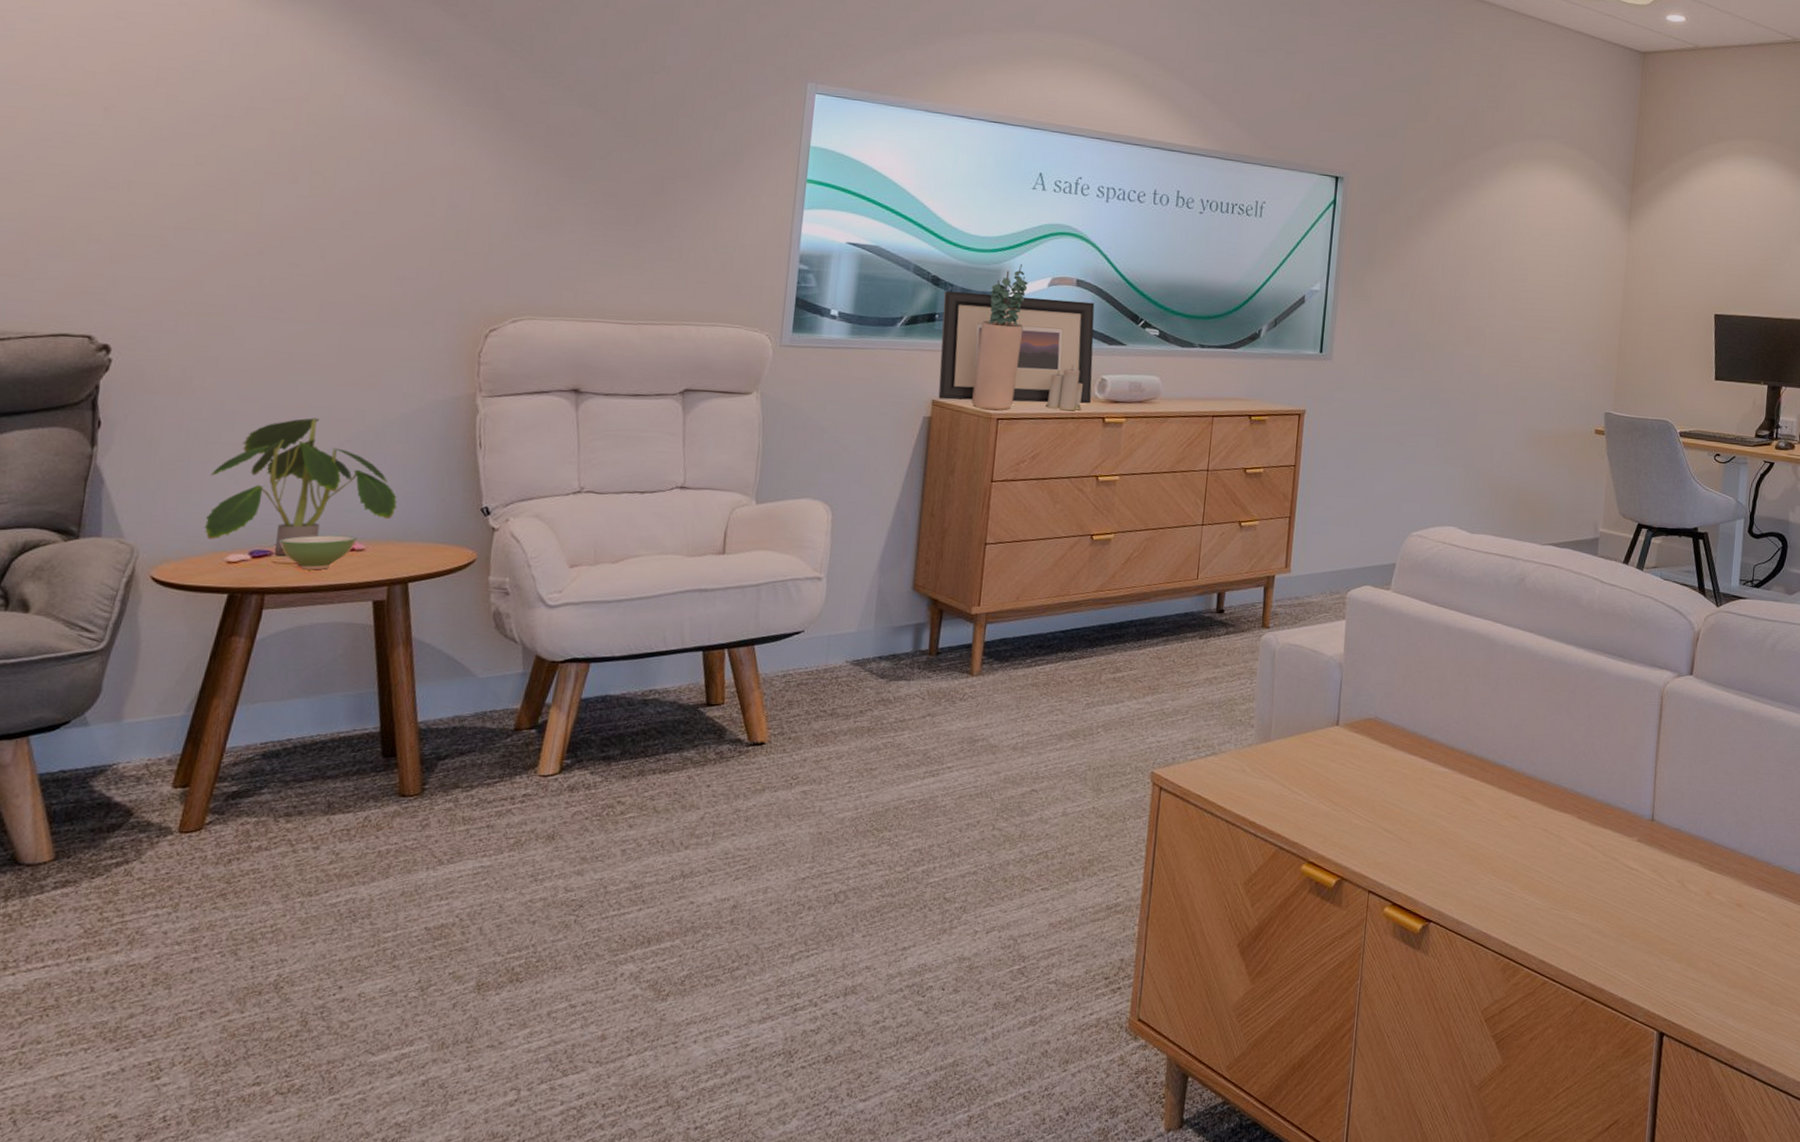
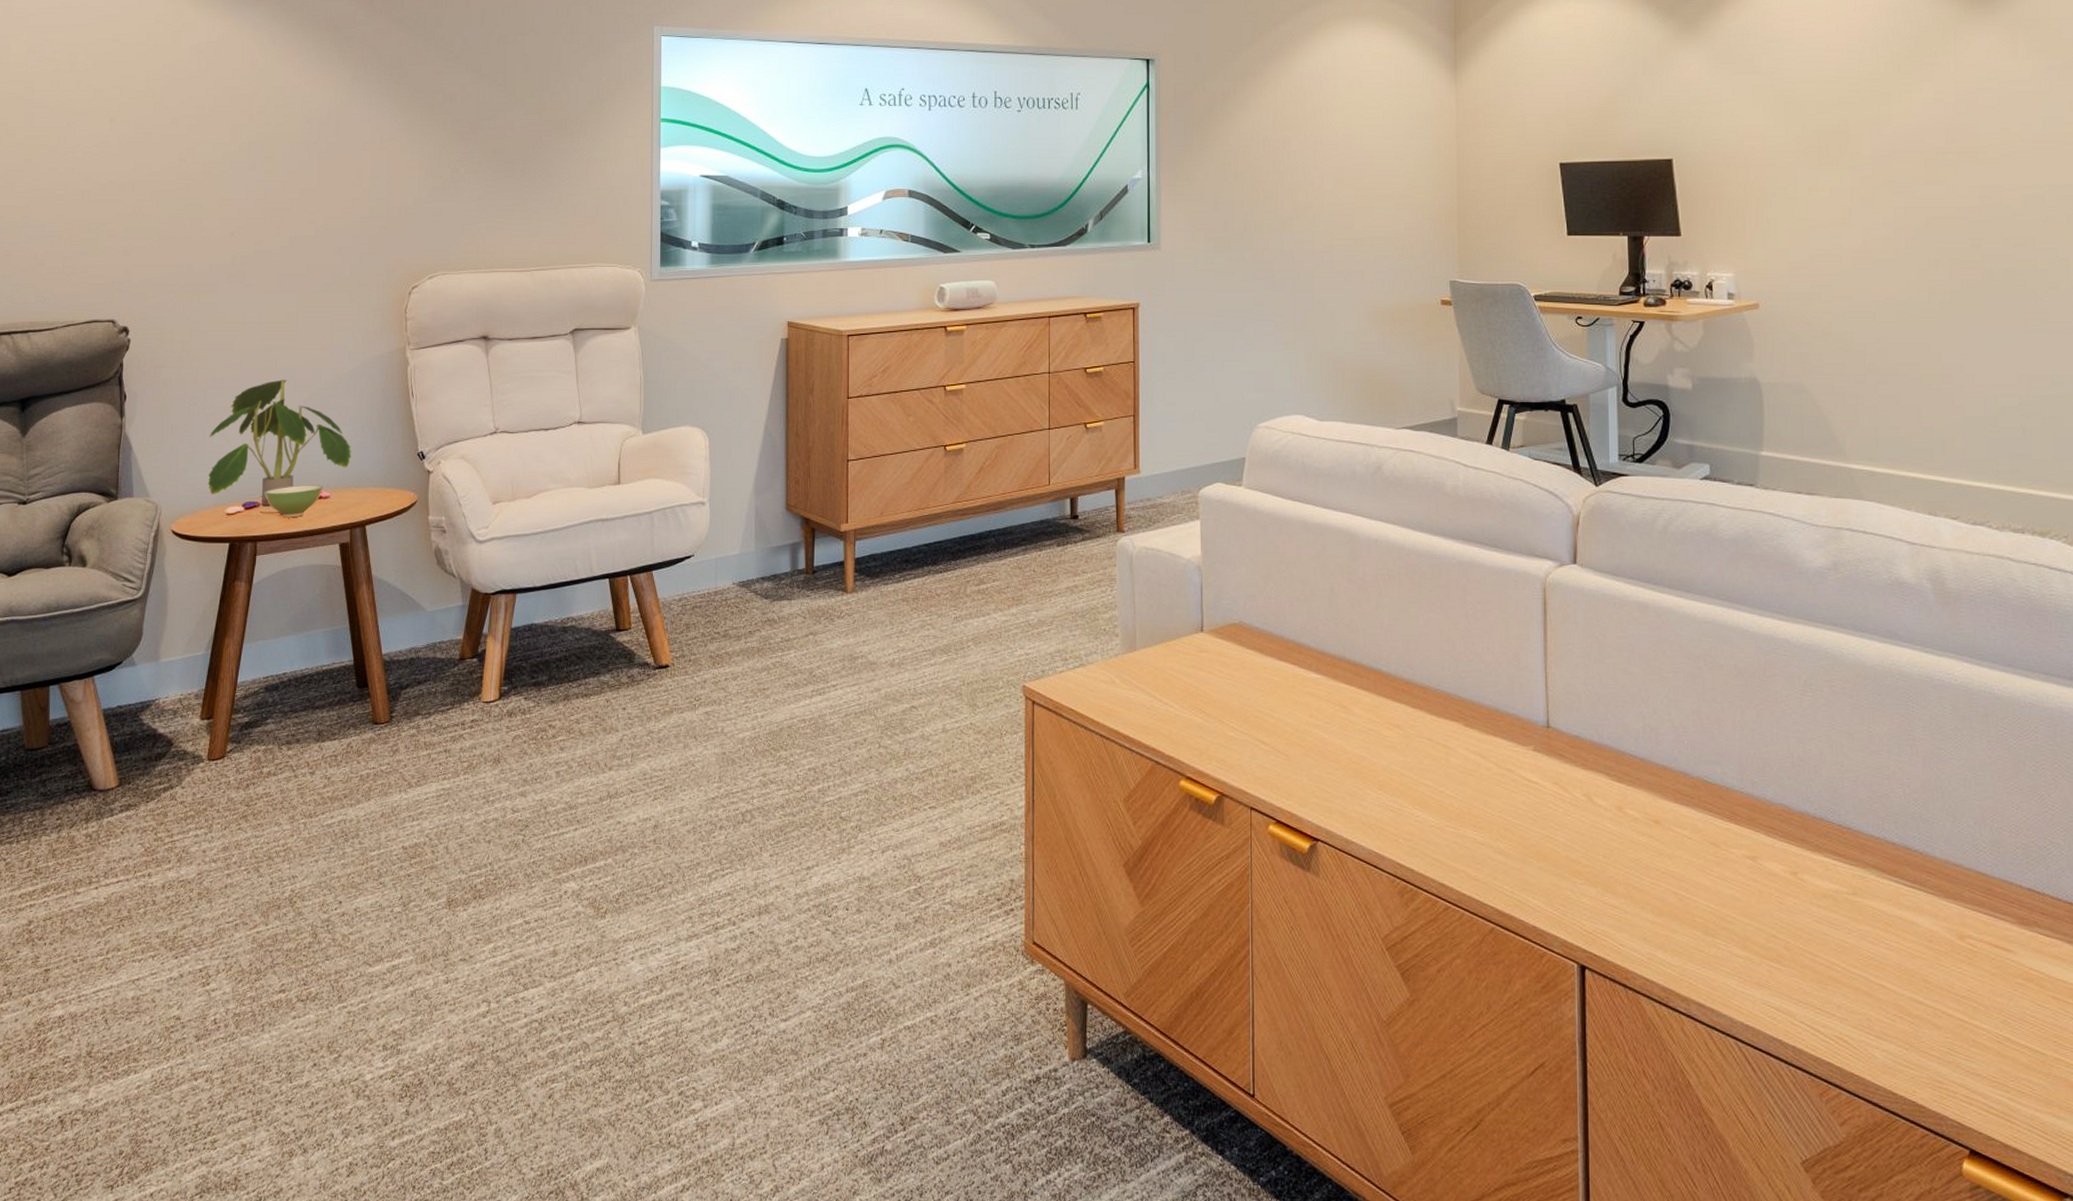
picture frame: present [938,291,1095,404] -> none [790,212,933,320]
vase: present [972,263,1028,411] -> none [823,179,864,327]
candle: present [1046,365,1083,411] -> none [891,276,924,322]

